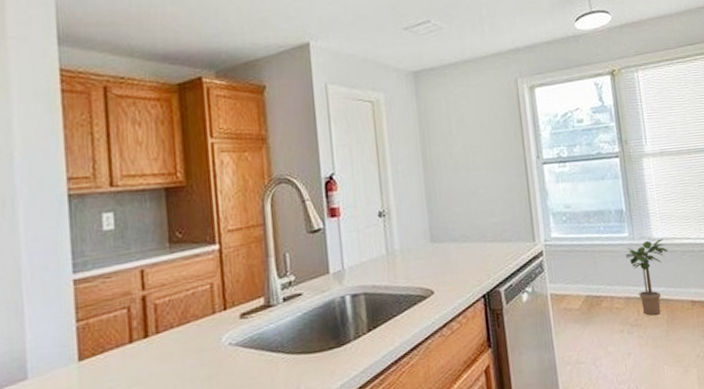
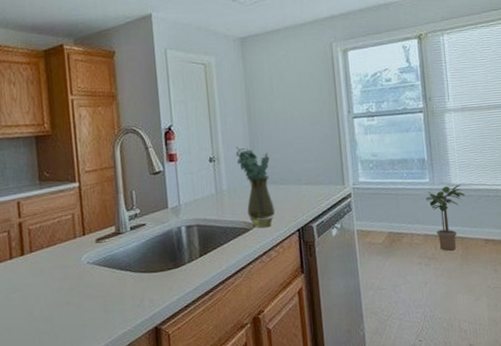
vase: none [409,198,457,295] -> present [235,147,276,228]

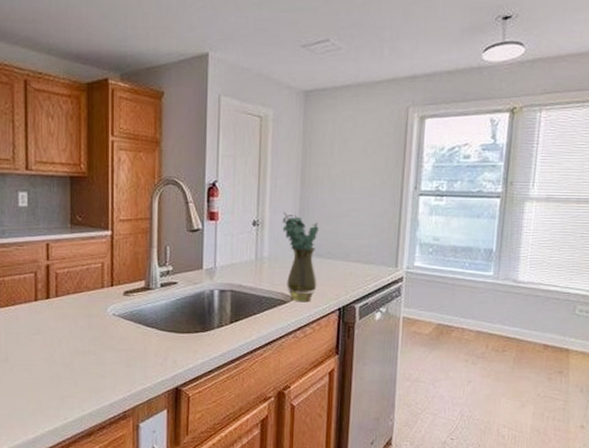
potted plant: present [425,184,466,251] -> none [485,282,532,352]

